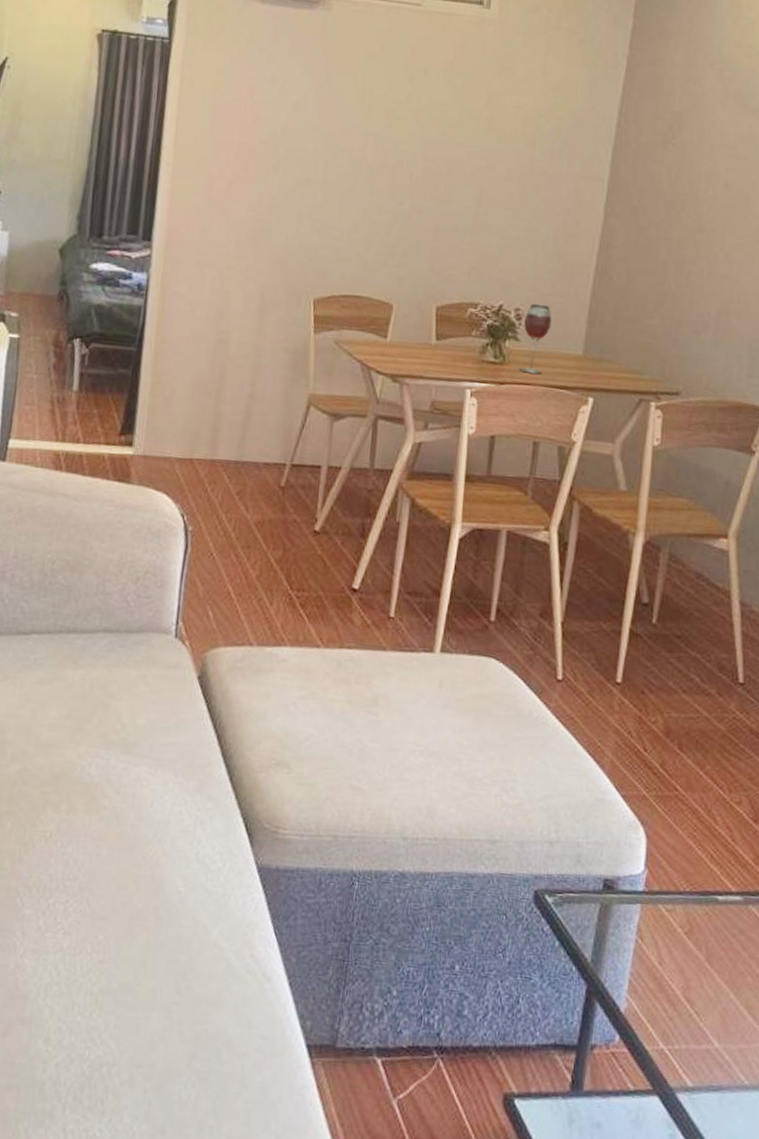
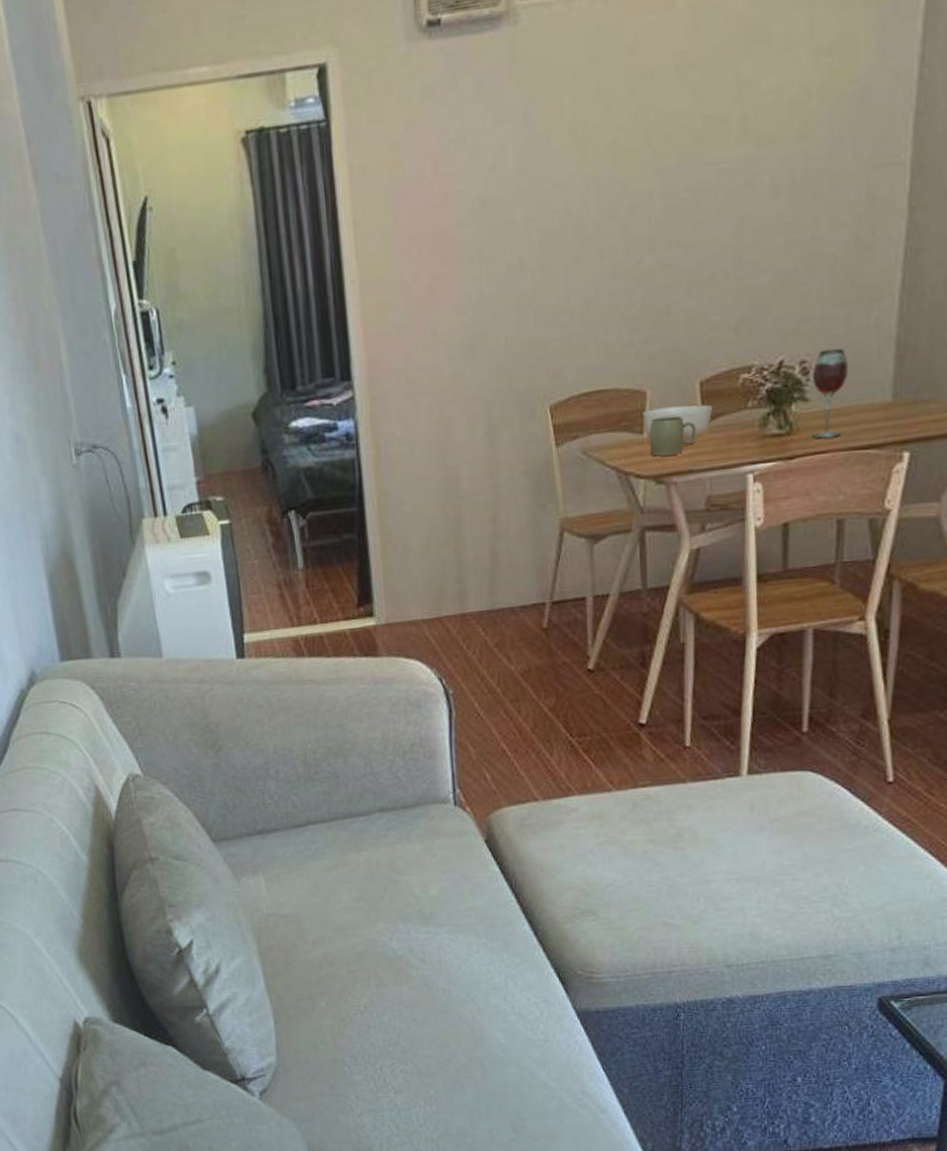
bowl: none [387,319,445,356] -> present [642,404,713,446]
mug: none [390,327,430,361] -> present [649,416,697,457]

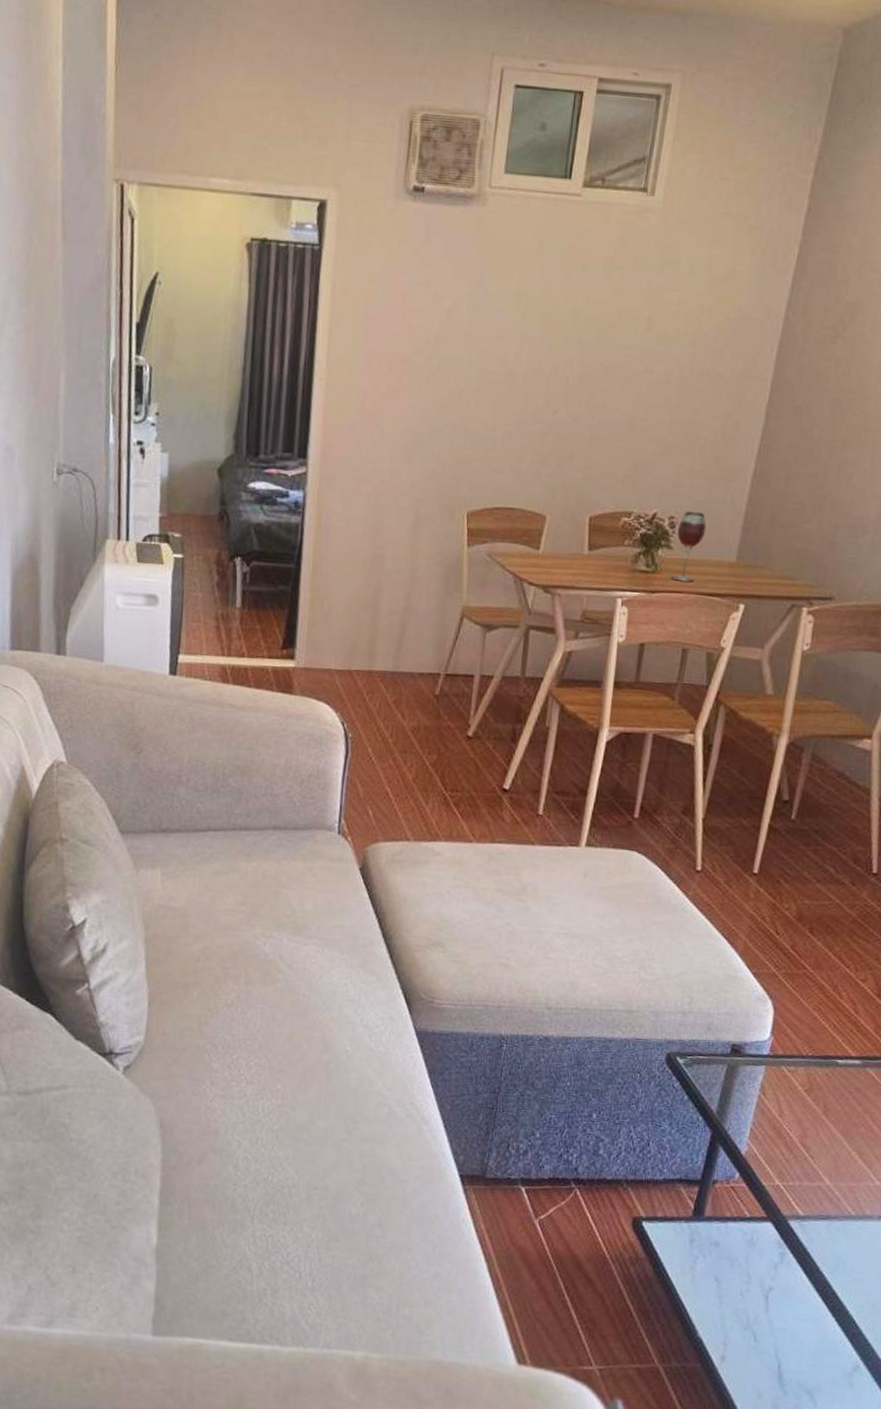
bowl: present [642,404,713,446] -> none [540,531,598,566]
mug: present [649,416,697,457] -> none [542,539,582,572]

